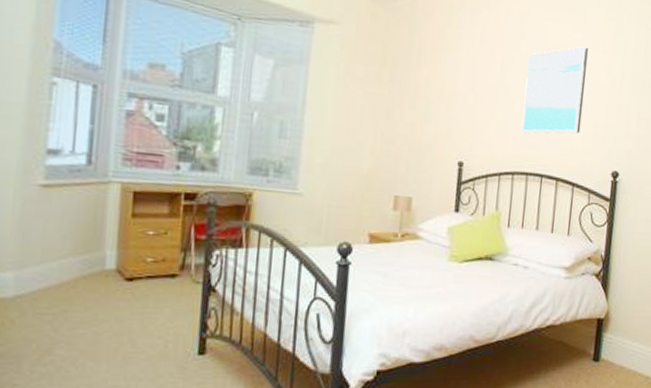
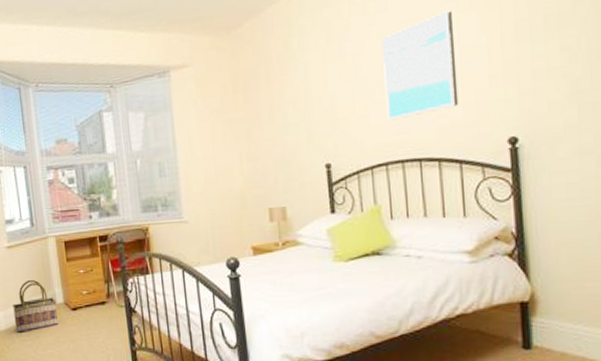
basket: none [31,233,105,303] -> present [13,279,59,333]

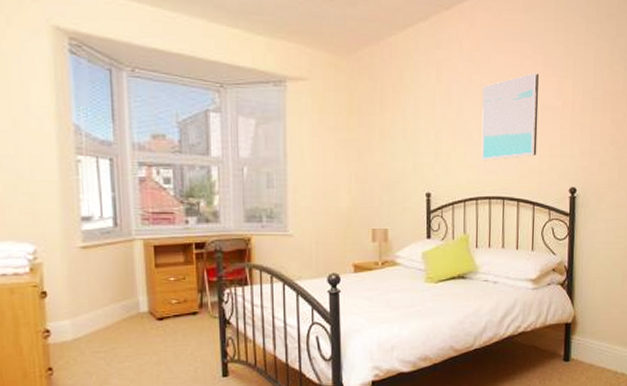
basket: present [13,279,59,333] -> none [84,285,141,343]

